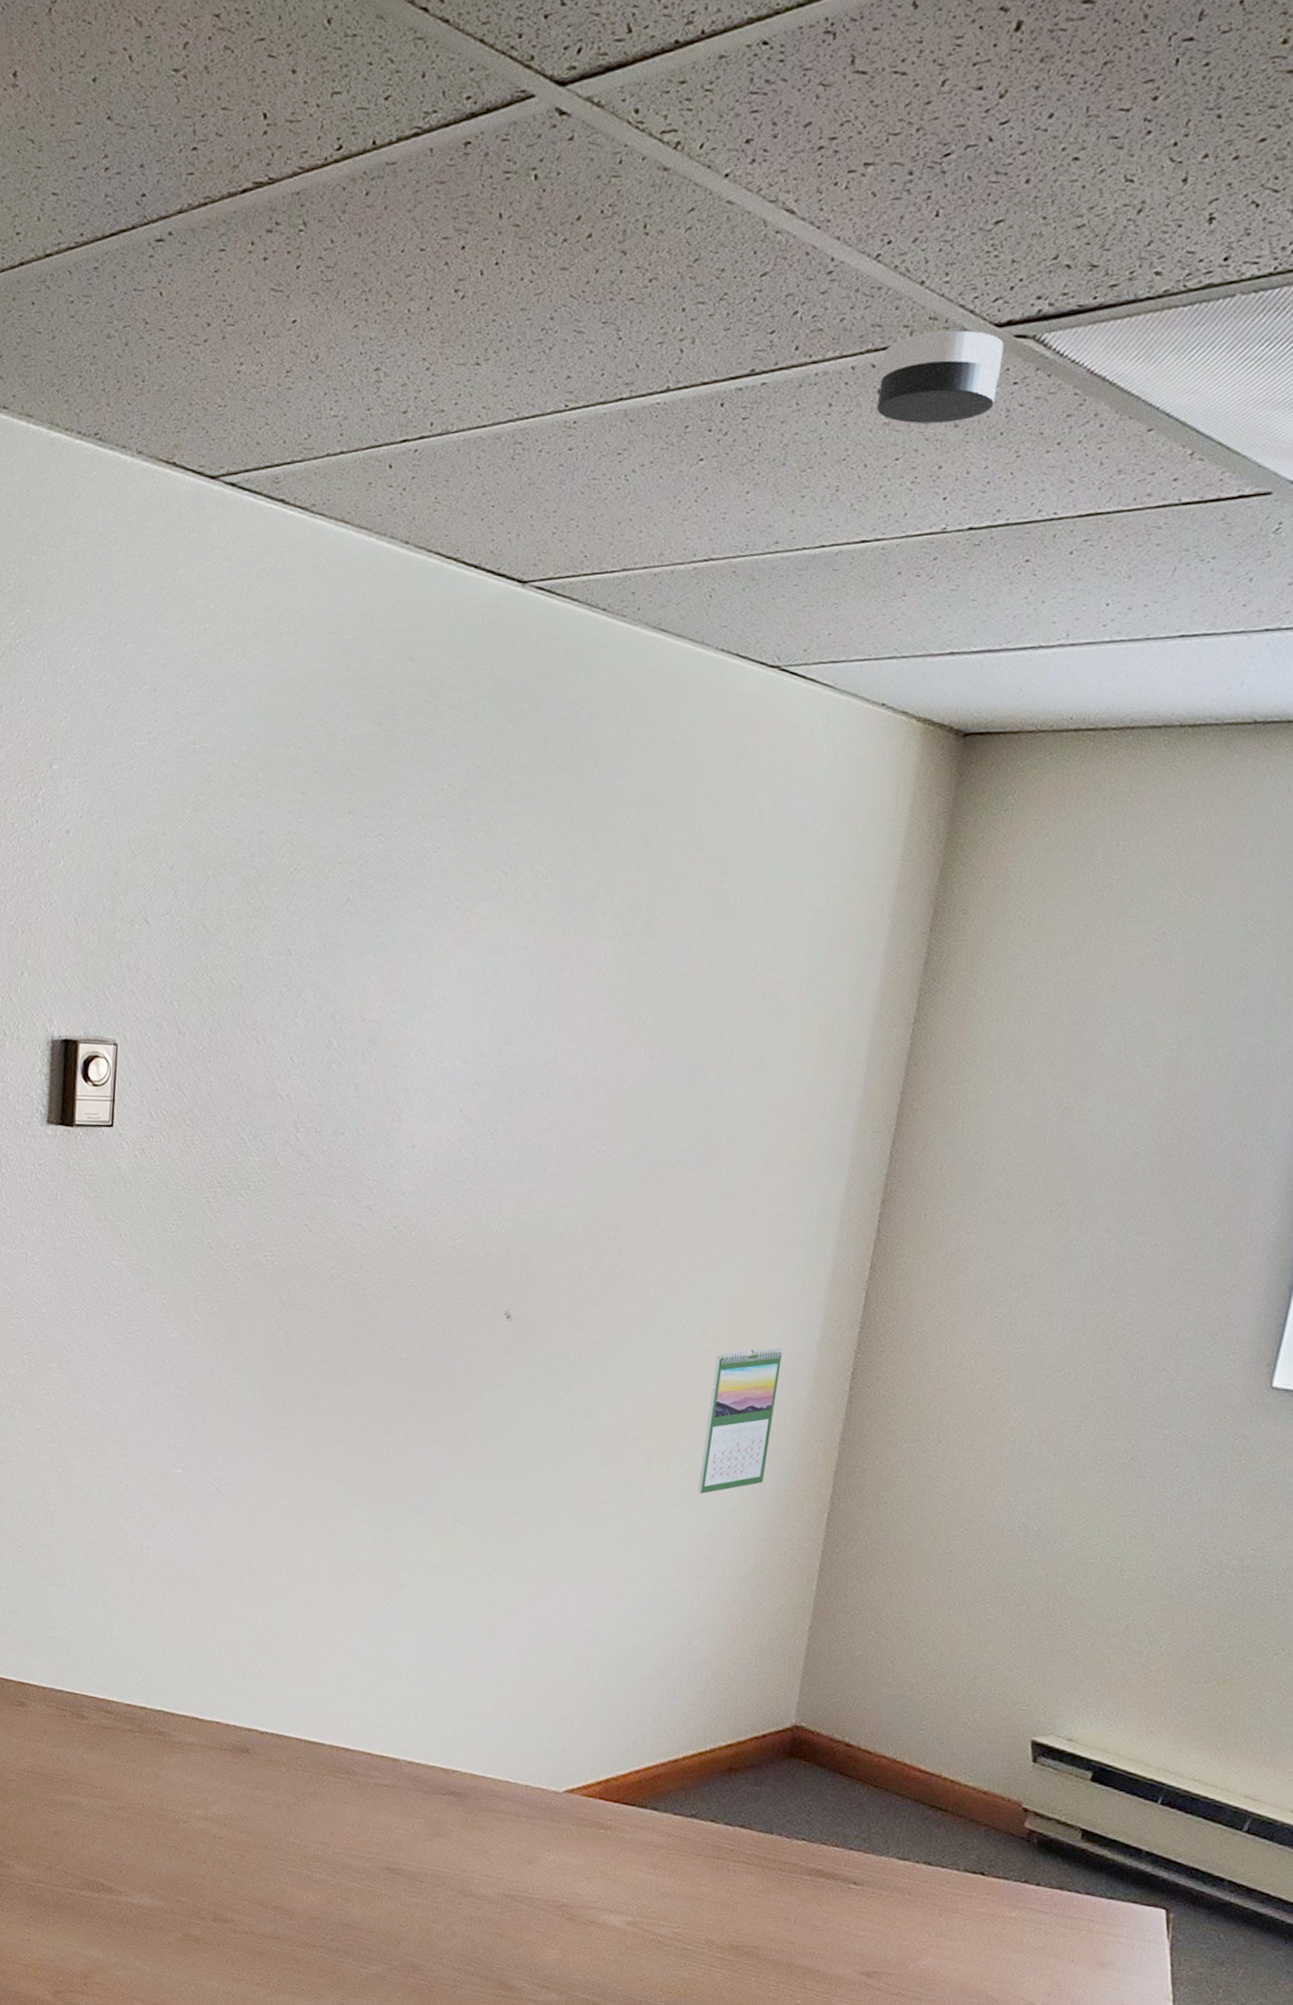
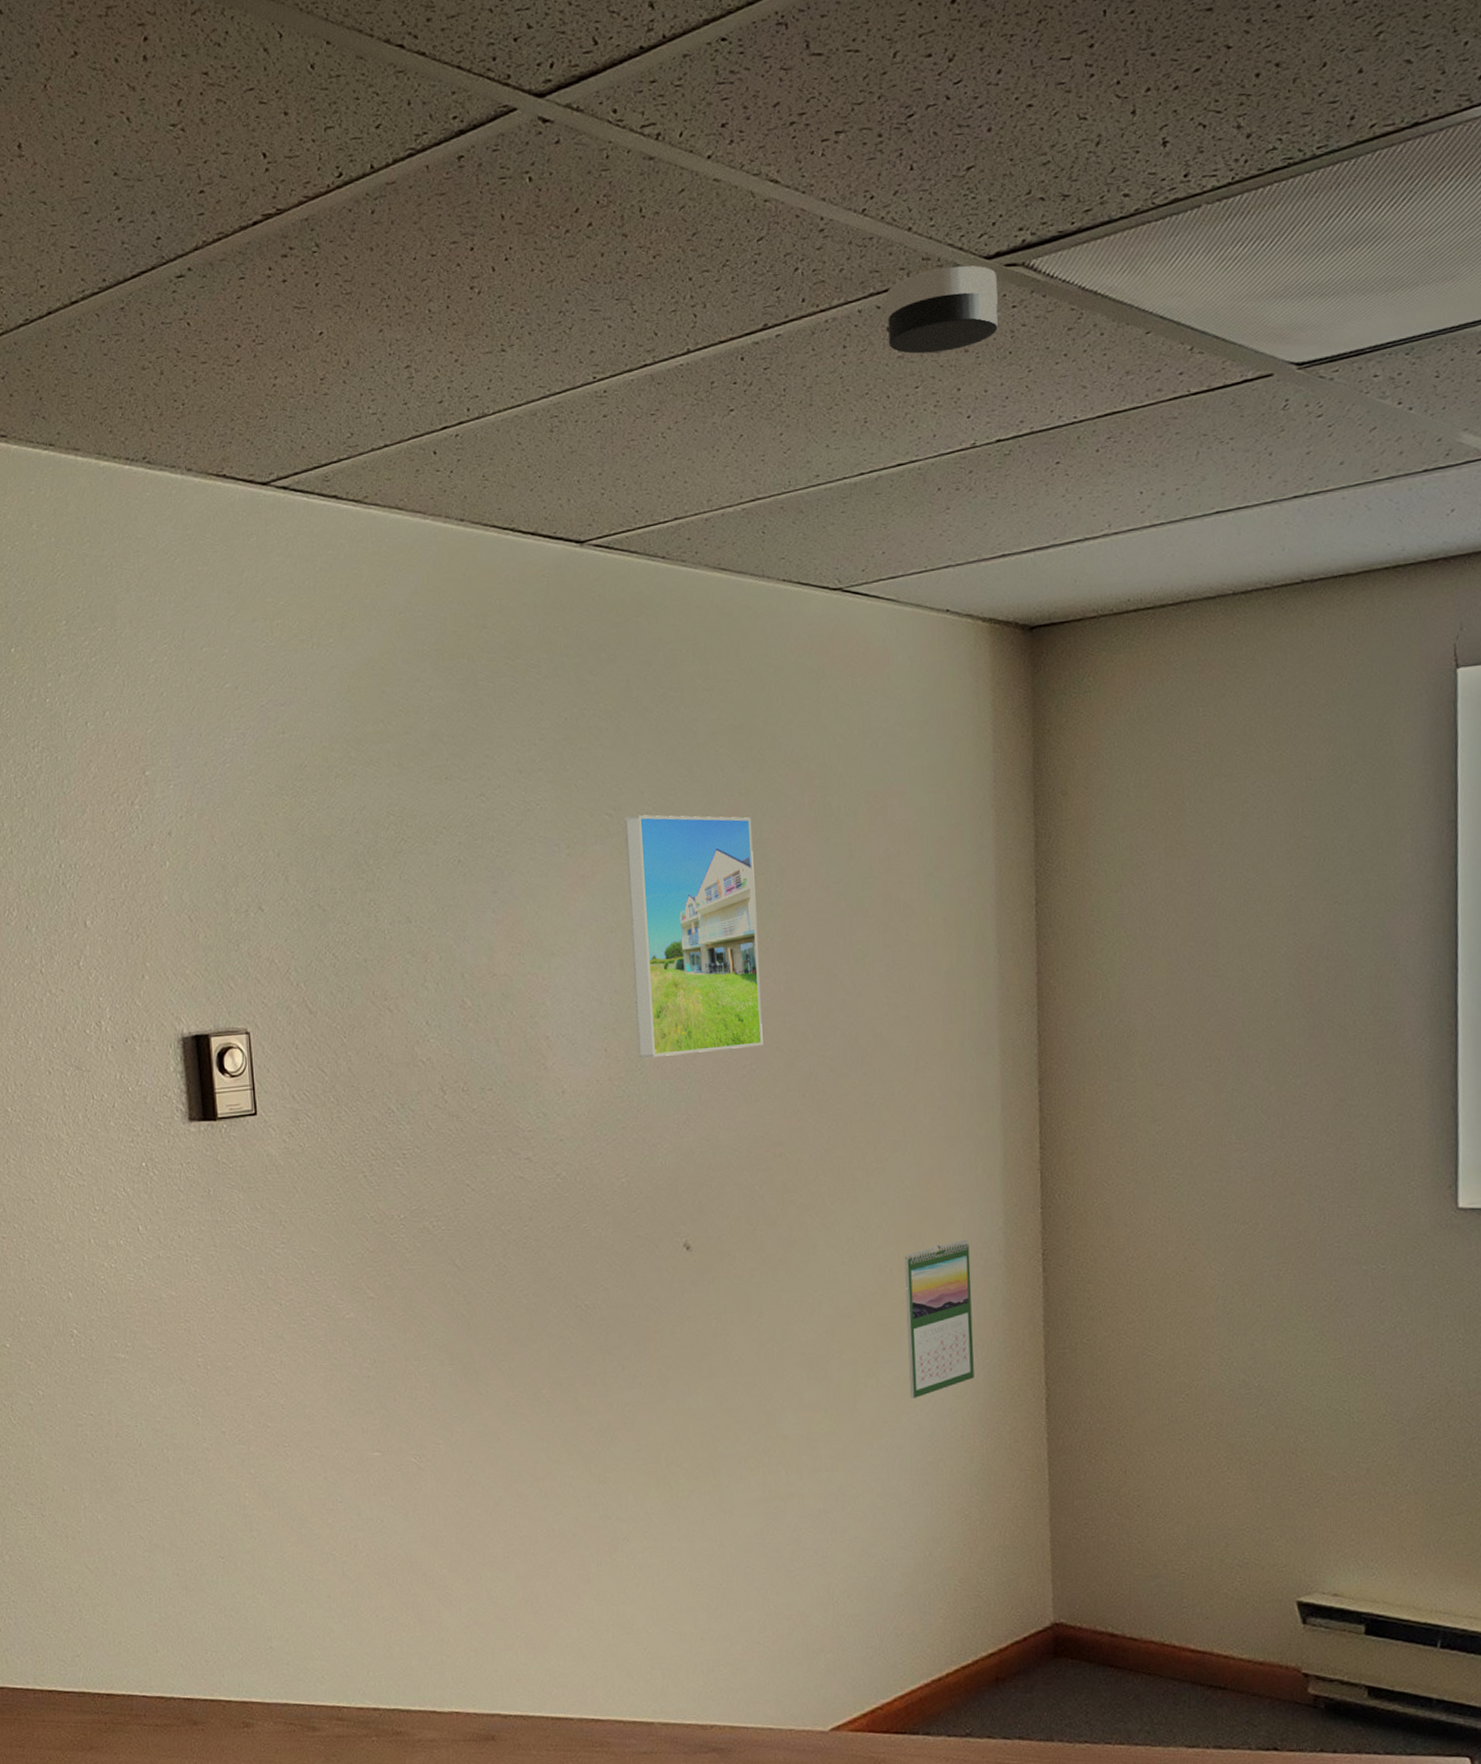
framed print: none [493,876,645,1128] -> present [624,815,763,1058]

